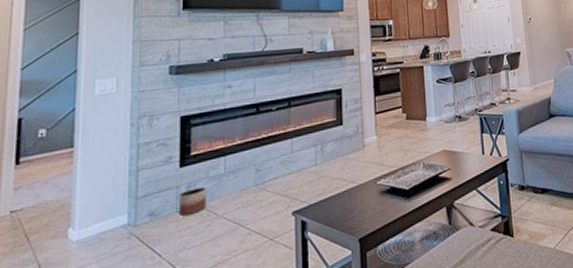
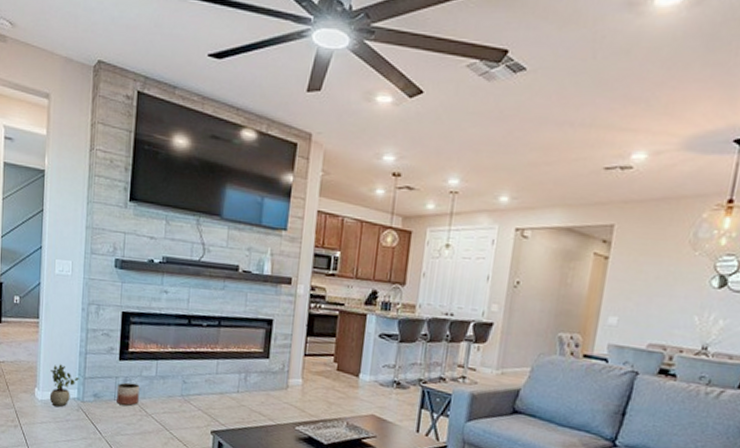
potted plant: none [89,191,129,243] -> present [49,364,79,408]

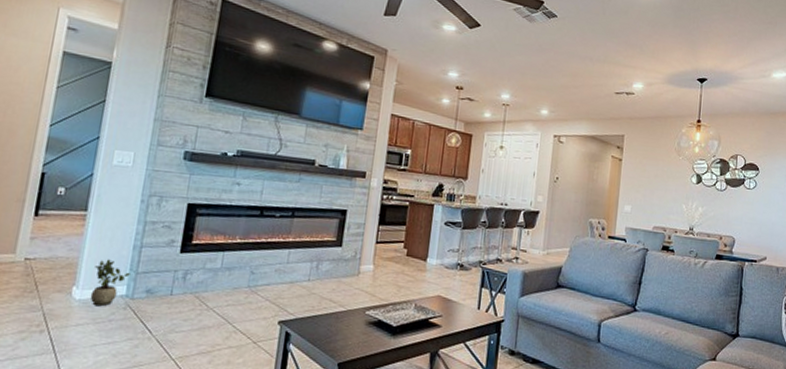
planter: present [117,382,140,406] -> none [173,276,202,300]

